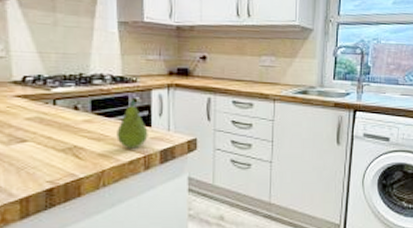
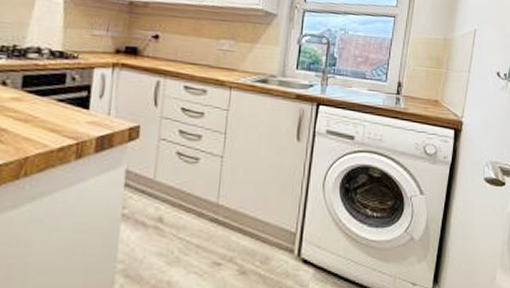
fruit: present [117,100,148,149] -> none [47,78,85,134]

